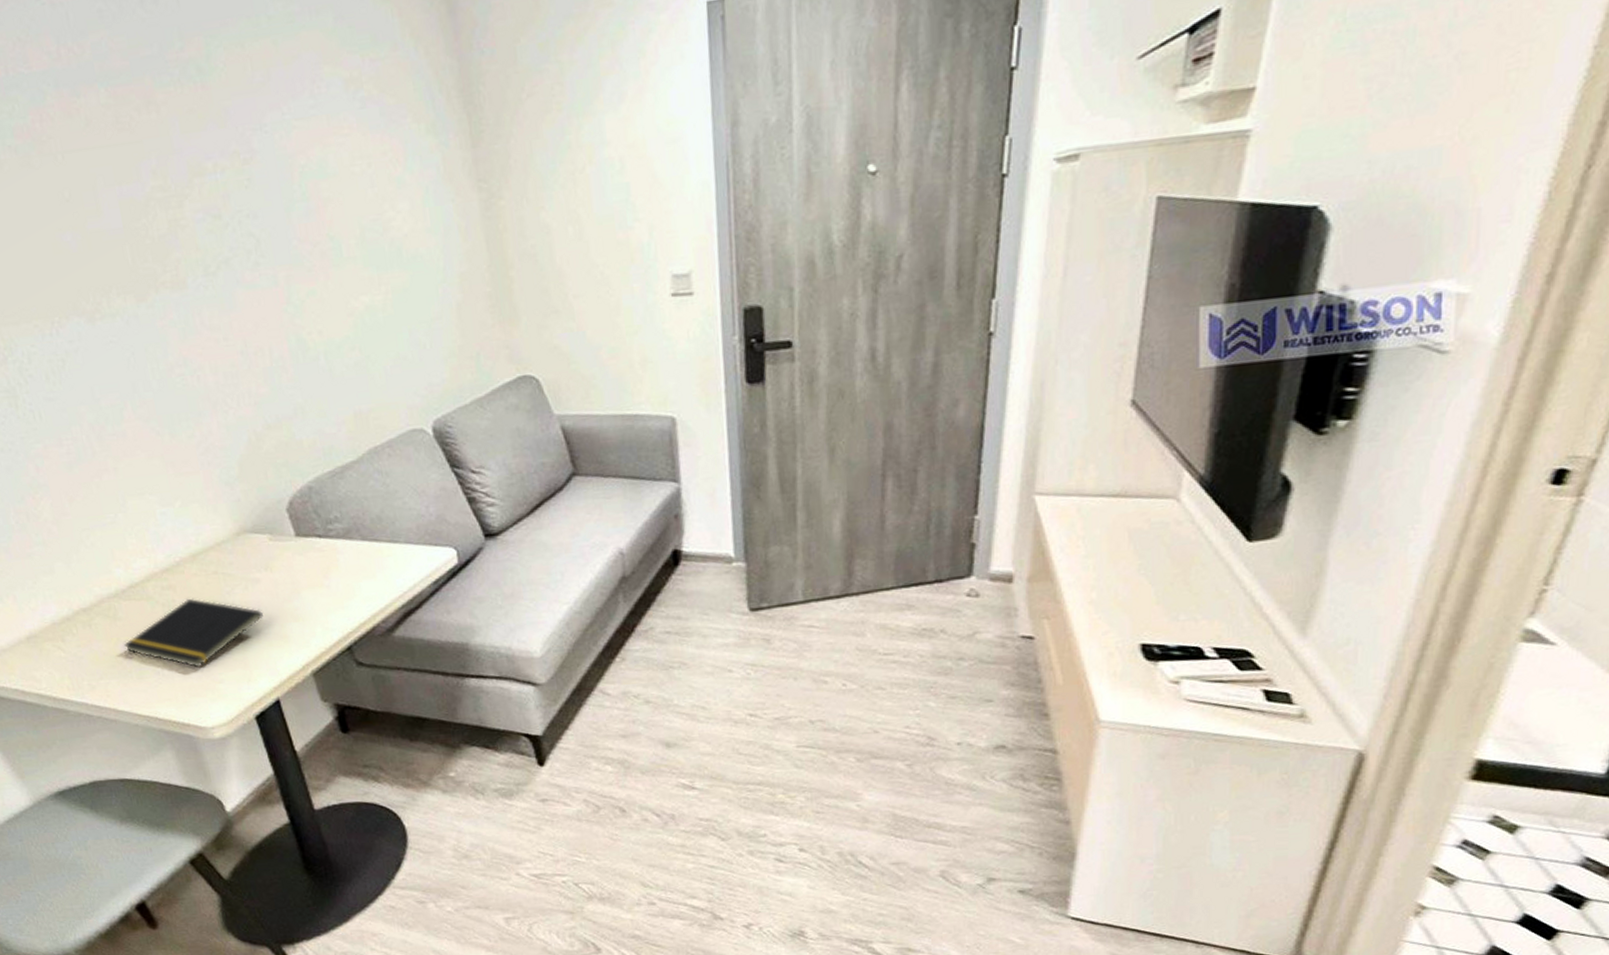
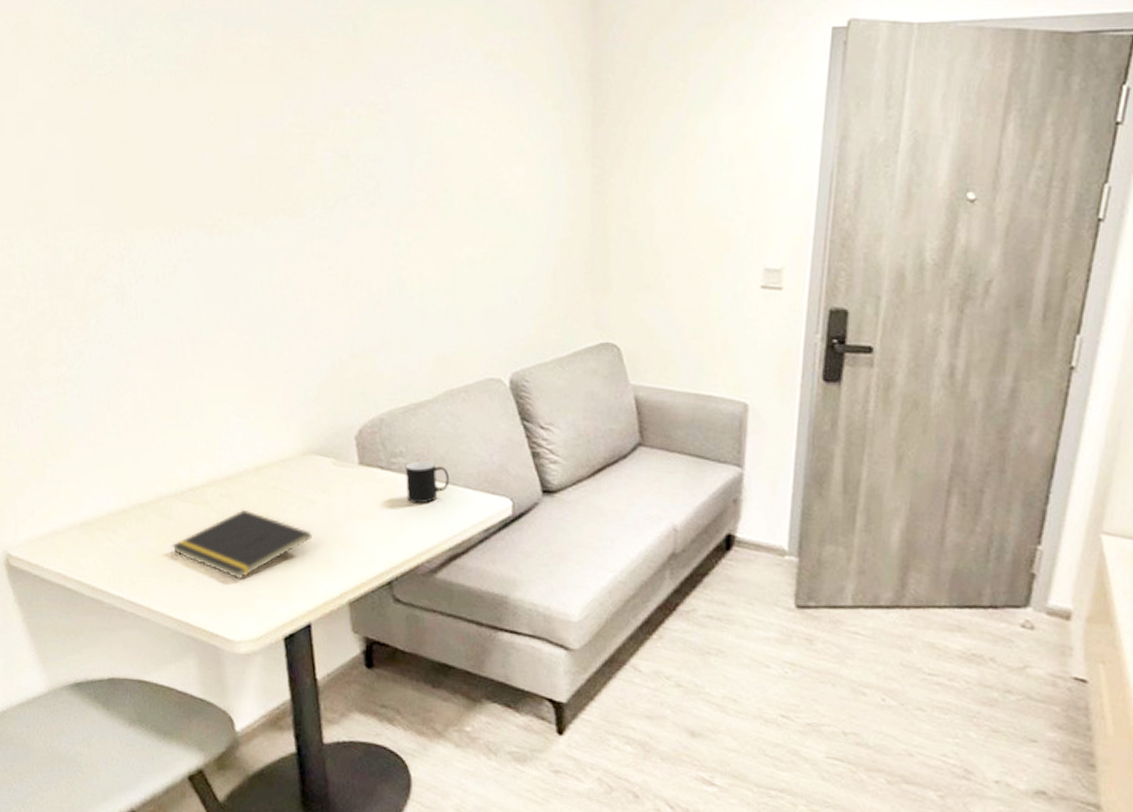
cup: none [343,522,391,567] -> present [405,461,450,504]

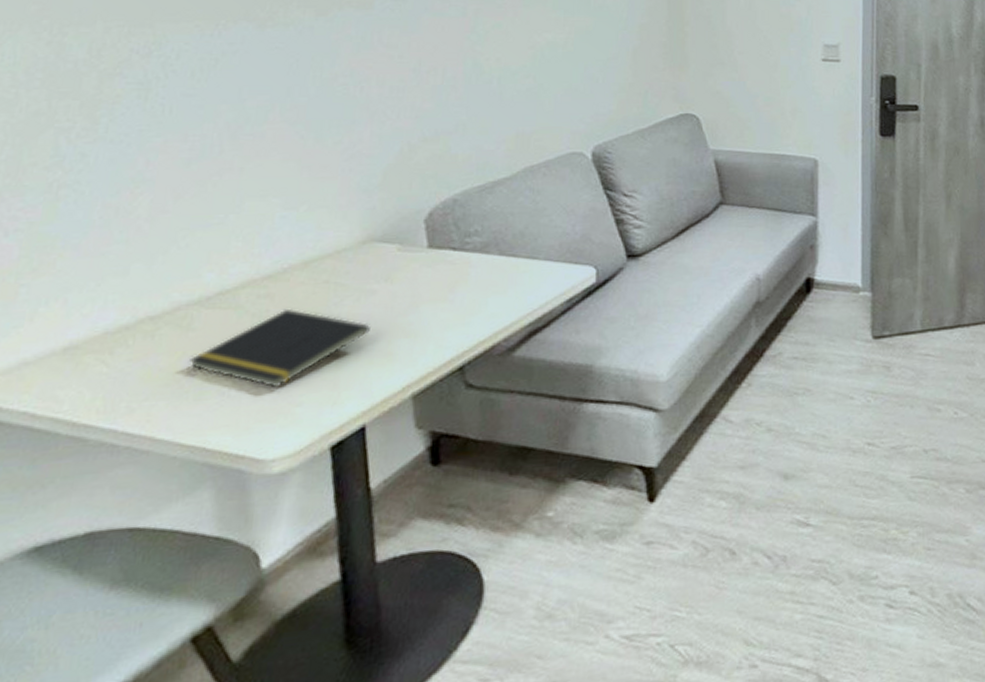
cup: present [405,461,450,504] -> none [480,238,530,282]

